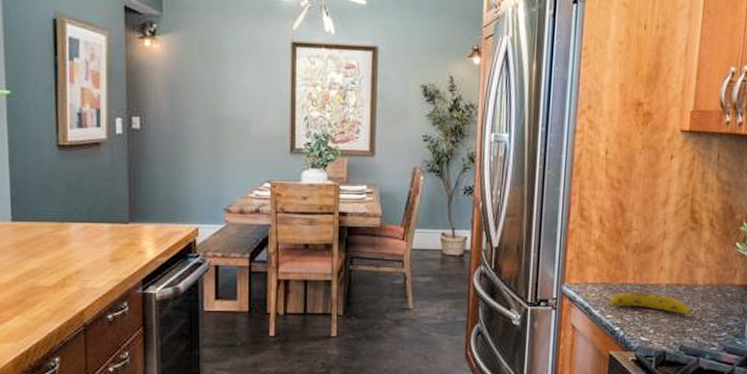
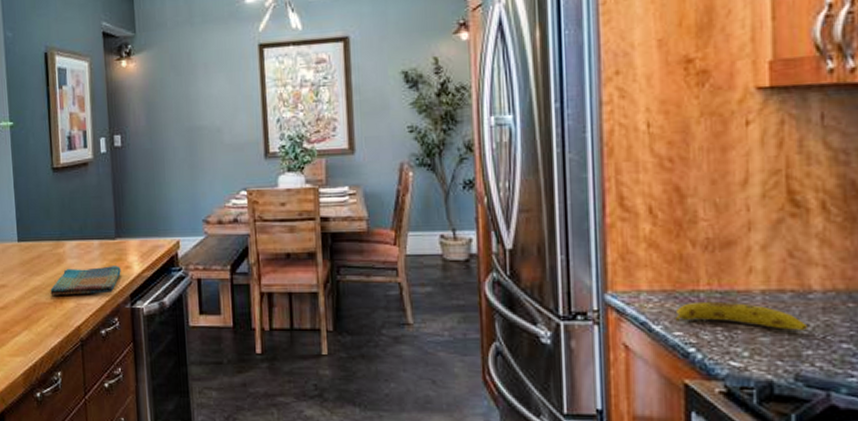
dish towel: none [50,250,133,279] -> present [50,266,121,295]

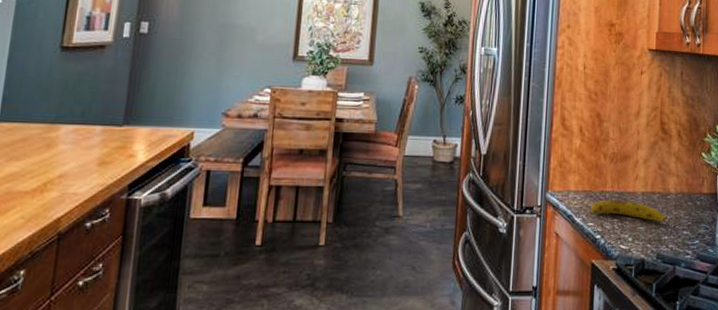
dish towel: present [50,266,121,295] -> none [29,153,123,184]

